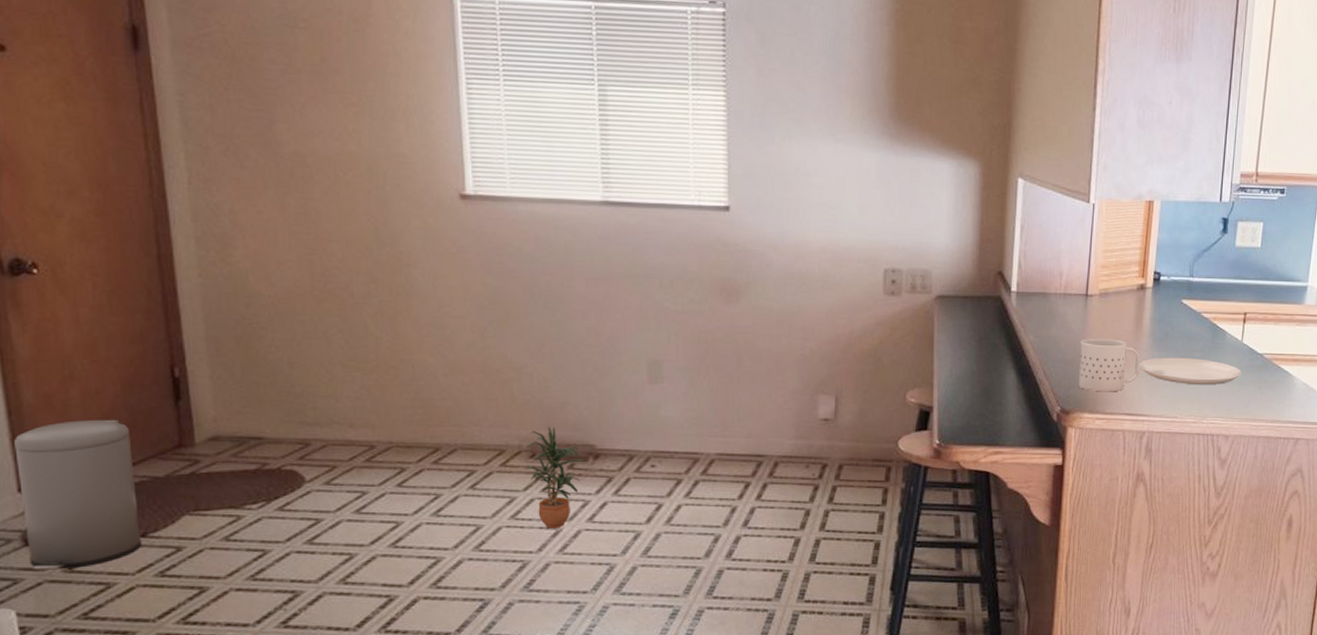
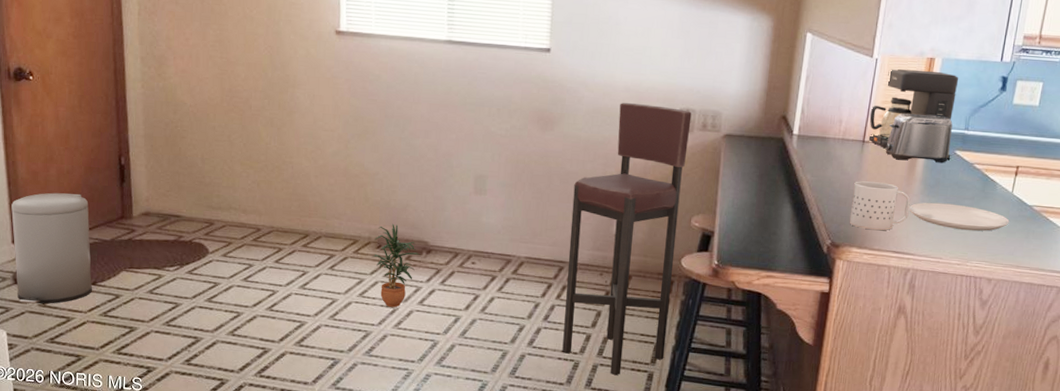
bar stool: none [767,265,898,583] -> present [562,102,692,376]
coffee maker: none [1091,213,1180,301] -> present [868,68,959,148]
toaster: none [1110,261,1179,314] -> present [885,113,953,163]

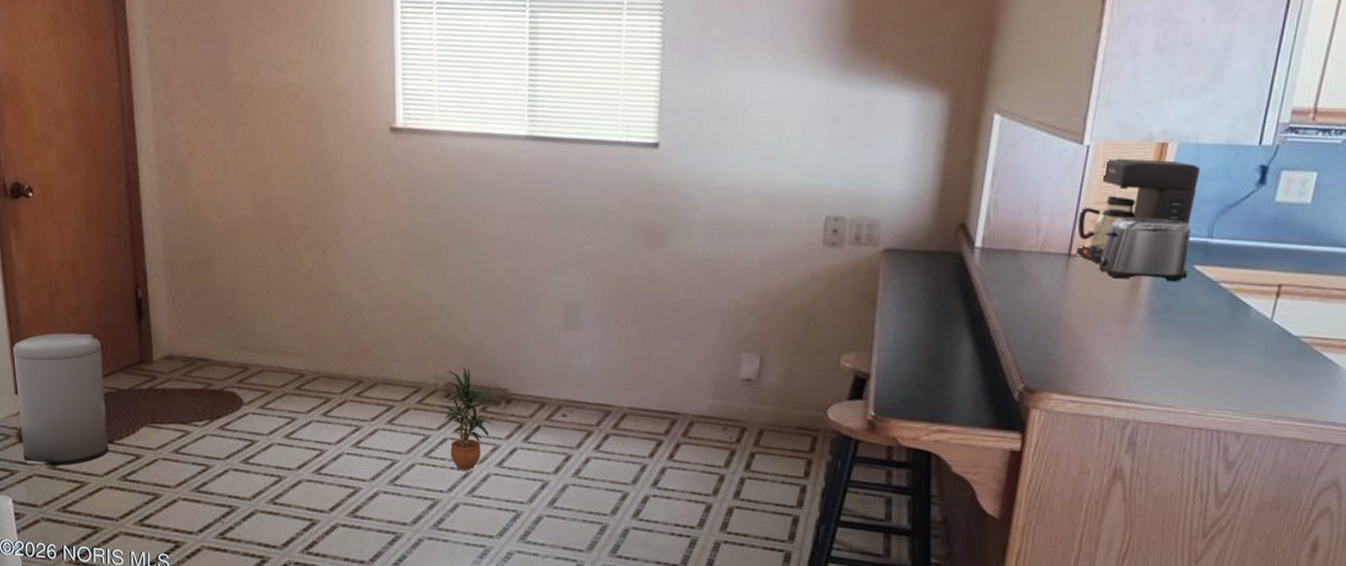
bar stool: present [562,102,692,376] -> none [676,209,841,556]
mug: present [849,181,911,231] -> none [1048,307,1132,372]
plate: present [908,202,1010,231] -> none [1129,333,1267,371]

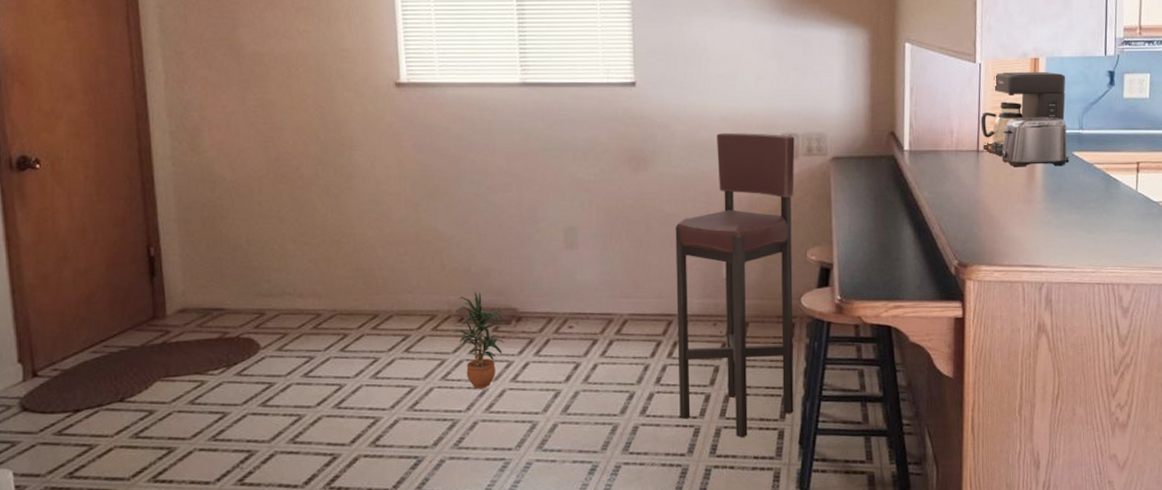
pedal bin: present [13,333,108,466] -> none [16,296,119,434]
bar stool: none [676,209,841,556] -> present [675,132,795,438]

